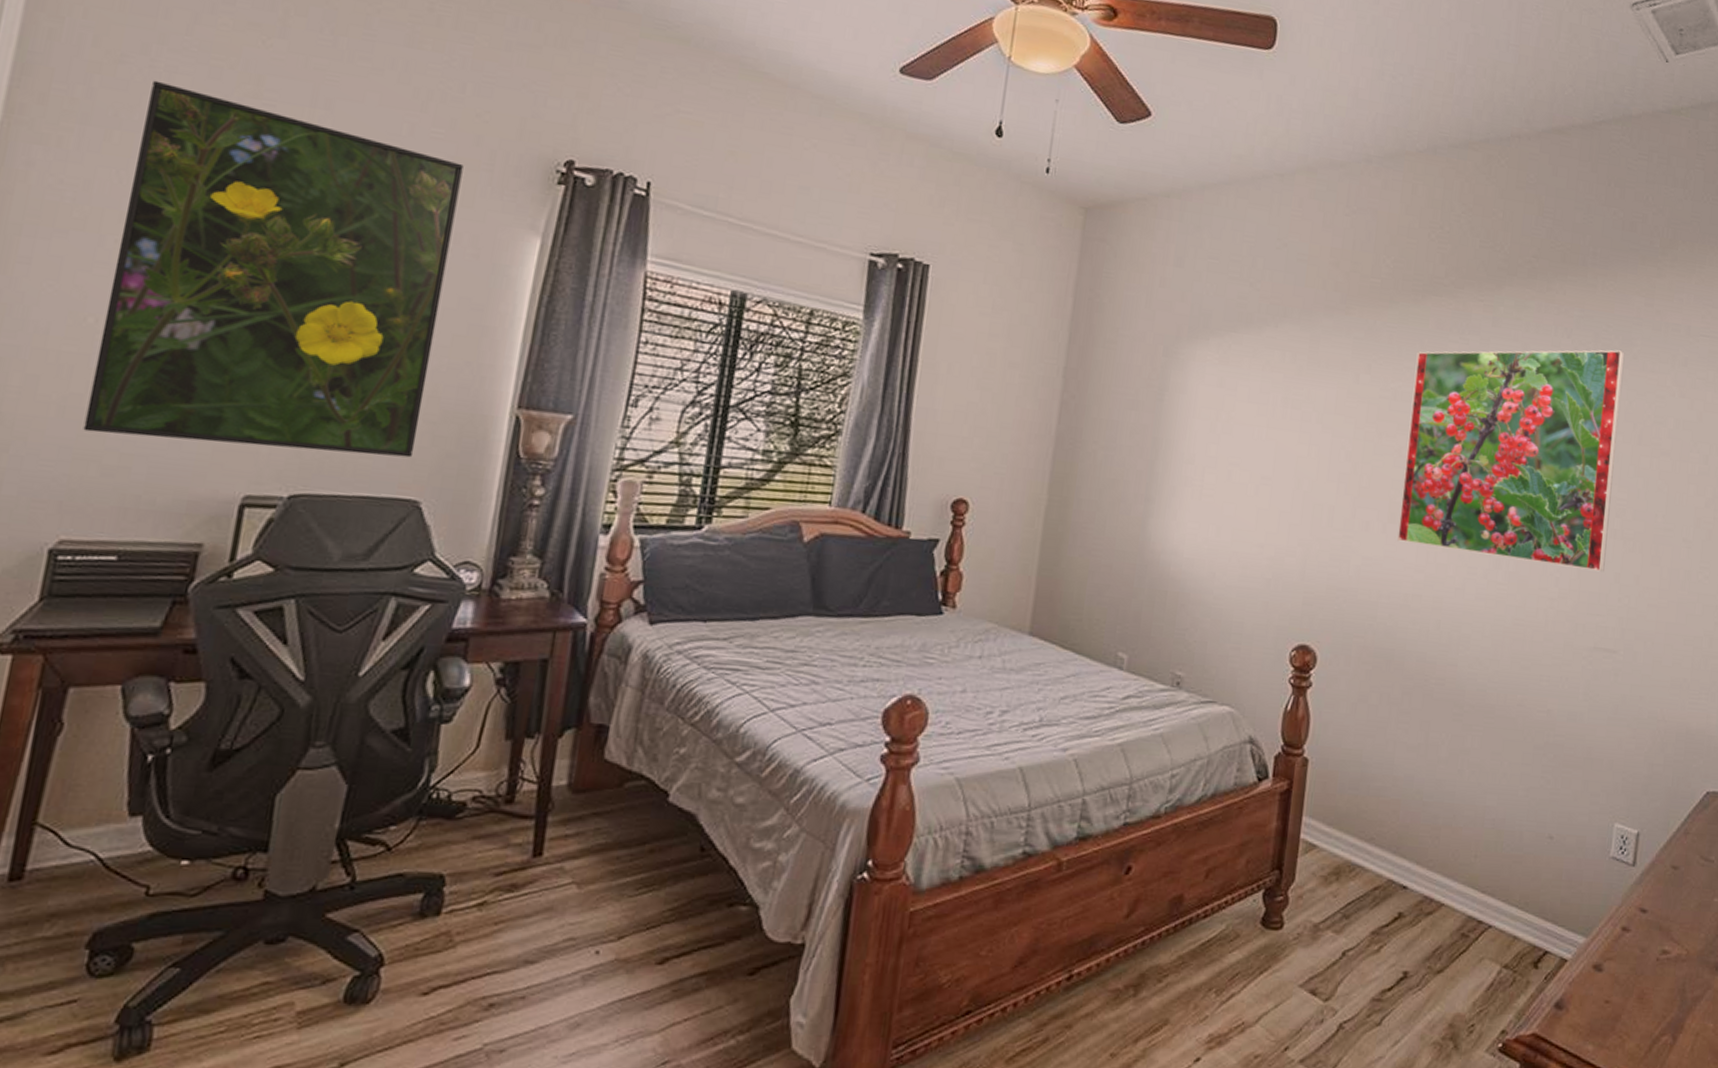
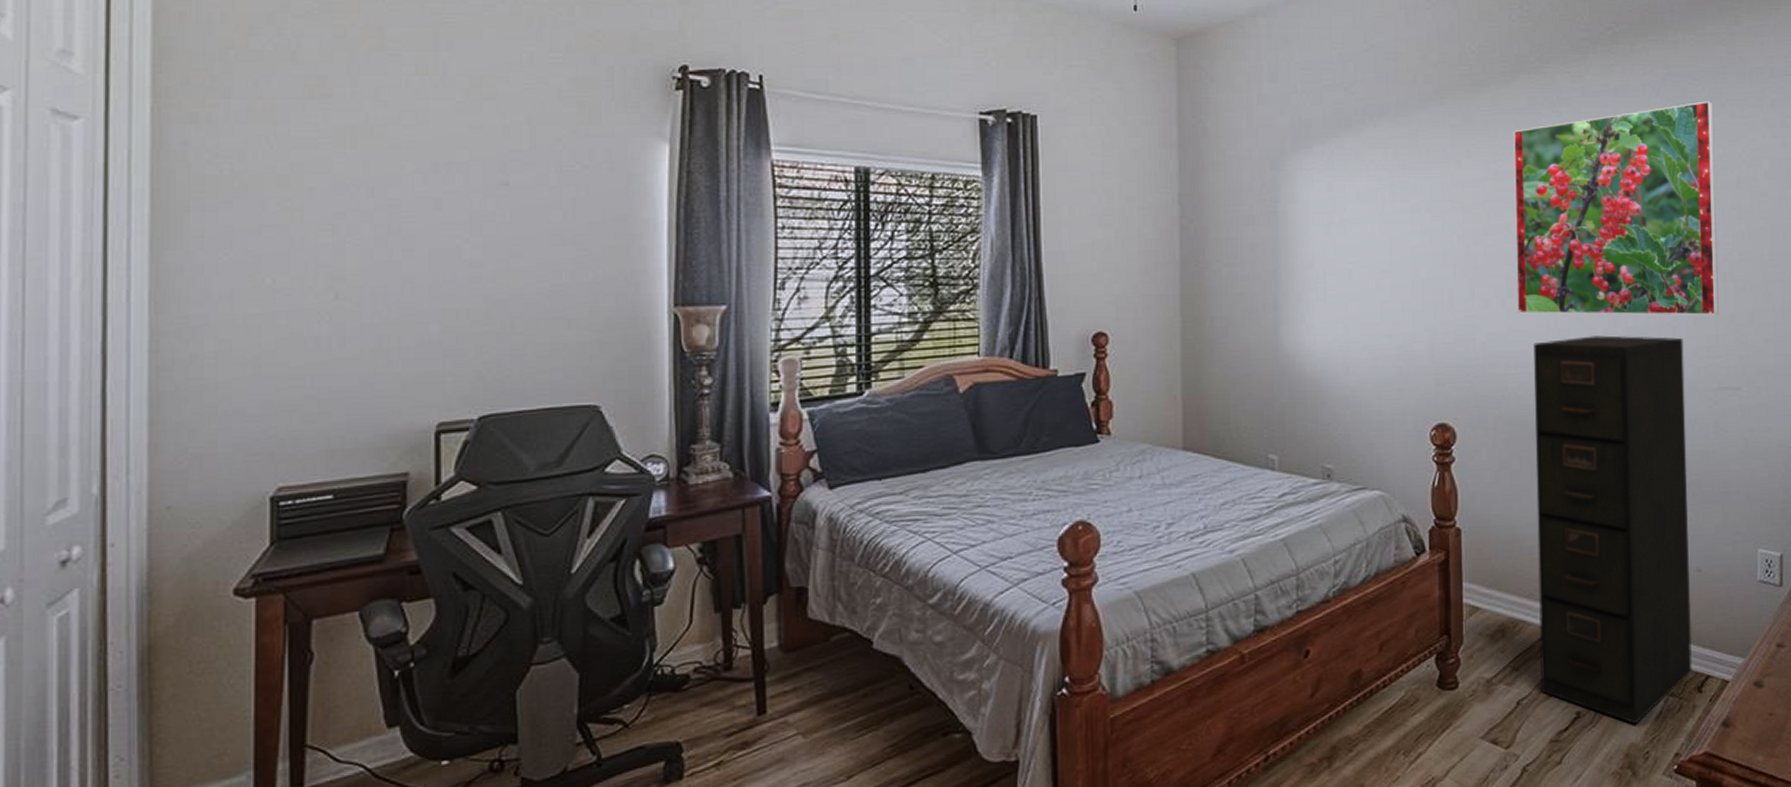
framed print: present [83,80,464,458] -> none [280,47,586,384]
filing cabinet: none [1369,574,1565,994] -> present [1534,335,1692,725]

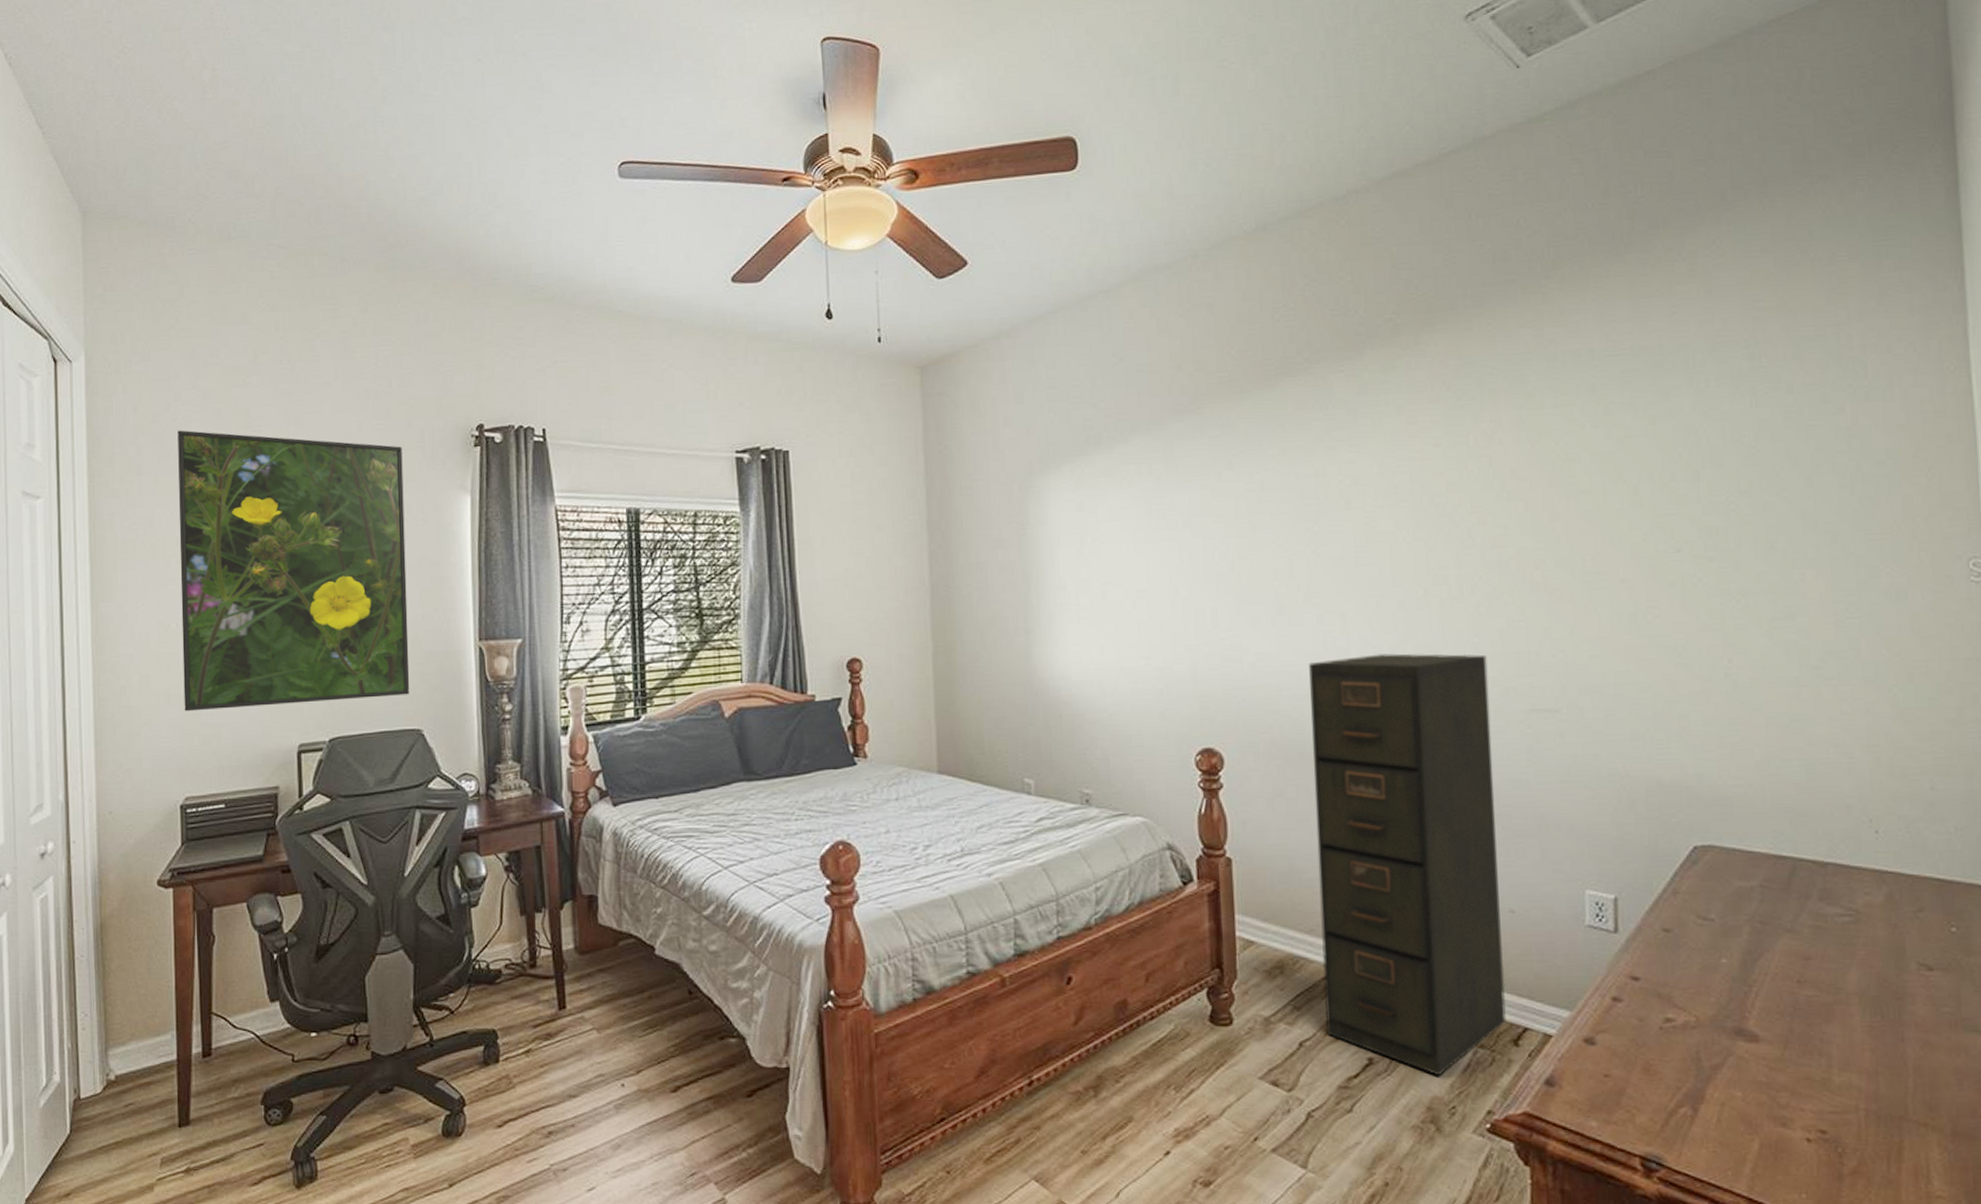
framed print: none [280,47,586,384] -> present [178,430,410,712]
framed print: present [1513,101,1719,316] -> none [1279,391,1530,632]

